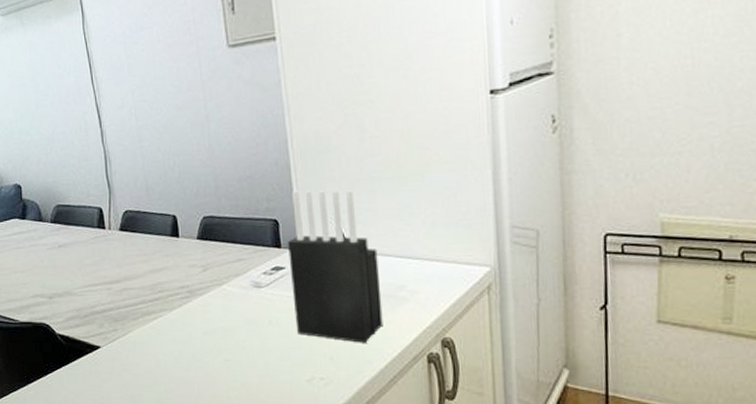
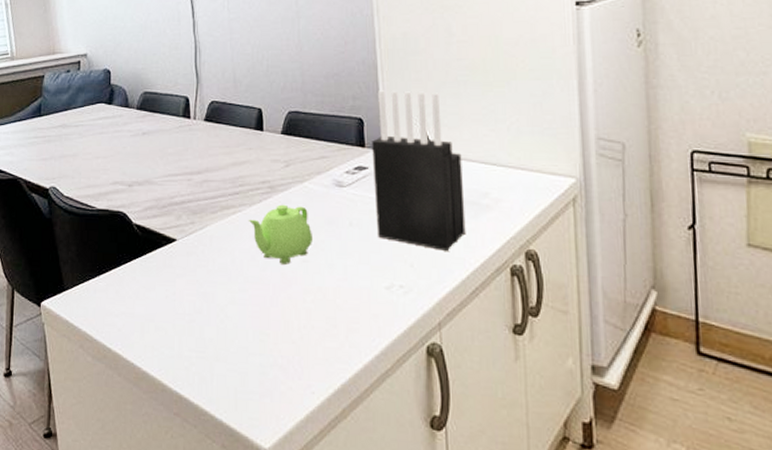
teapot: none [169,307,234,364] -> present [248,204,312,264]

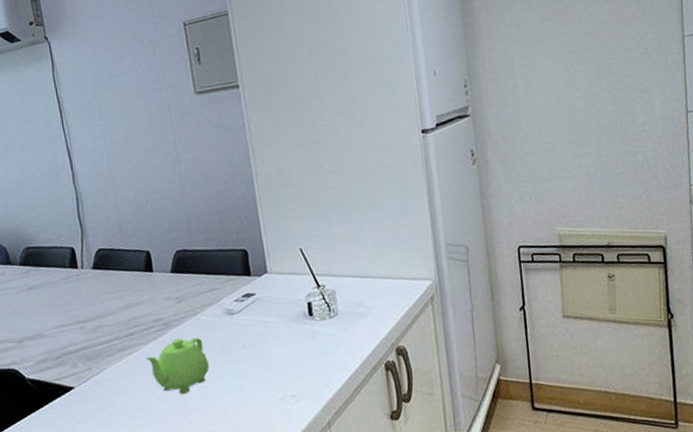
knife block: present [372,90,466,251] -> none [257,219,346,359]

